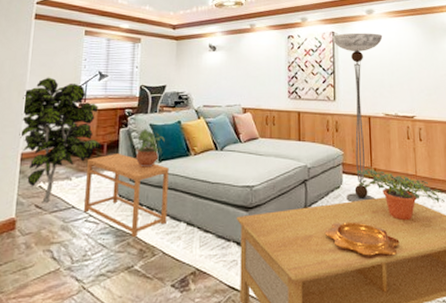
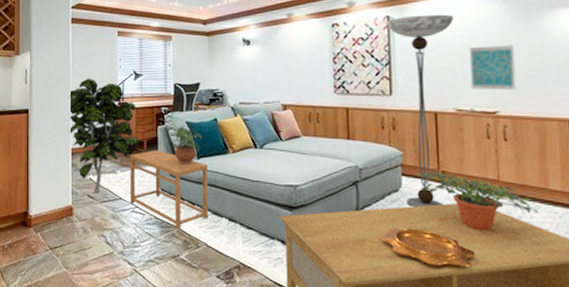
wall art: none [393,61,427,99] -> present [468,45,516,91]

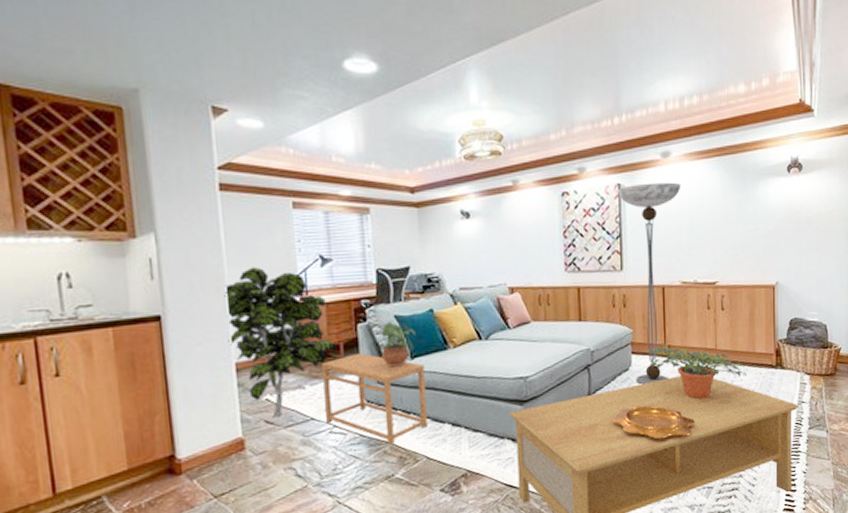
wall art: present [468,45,516,91] -> none [693,214,733,261]

